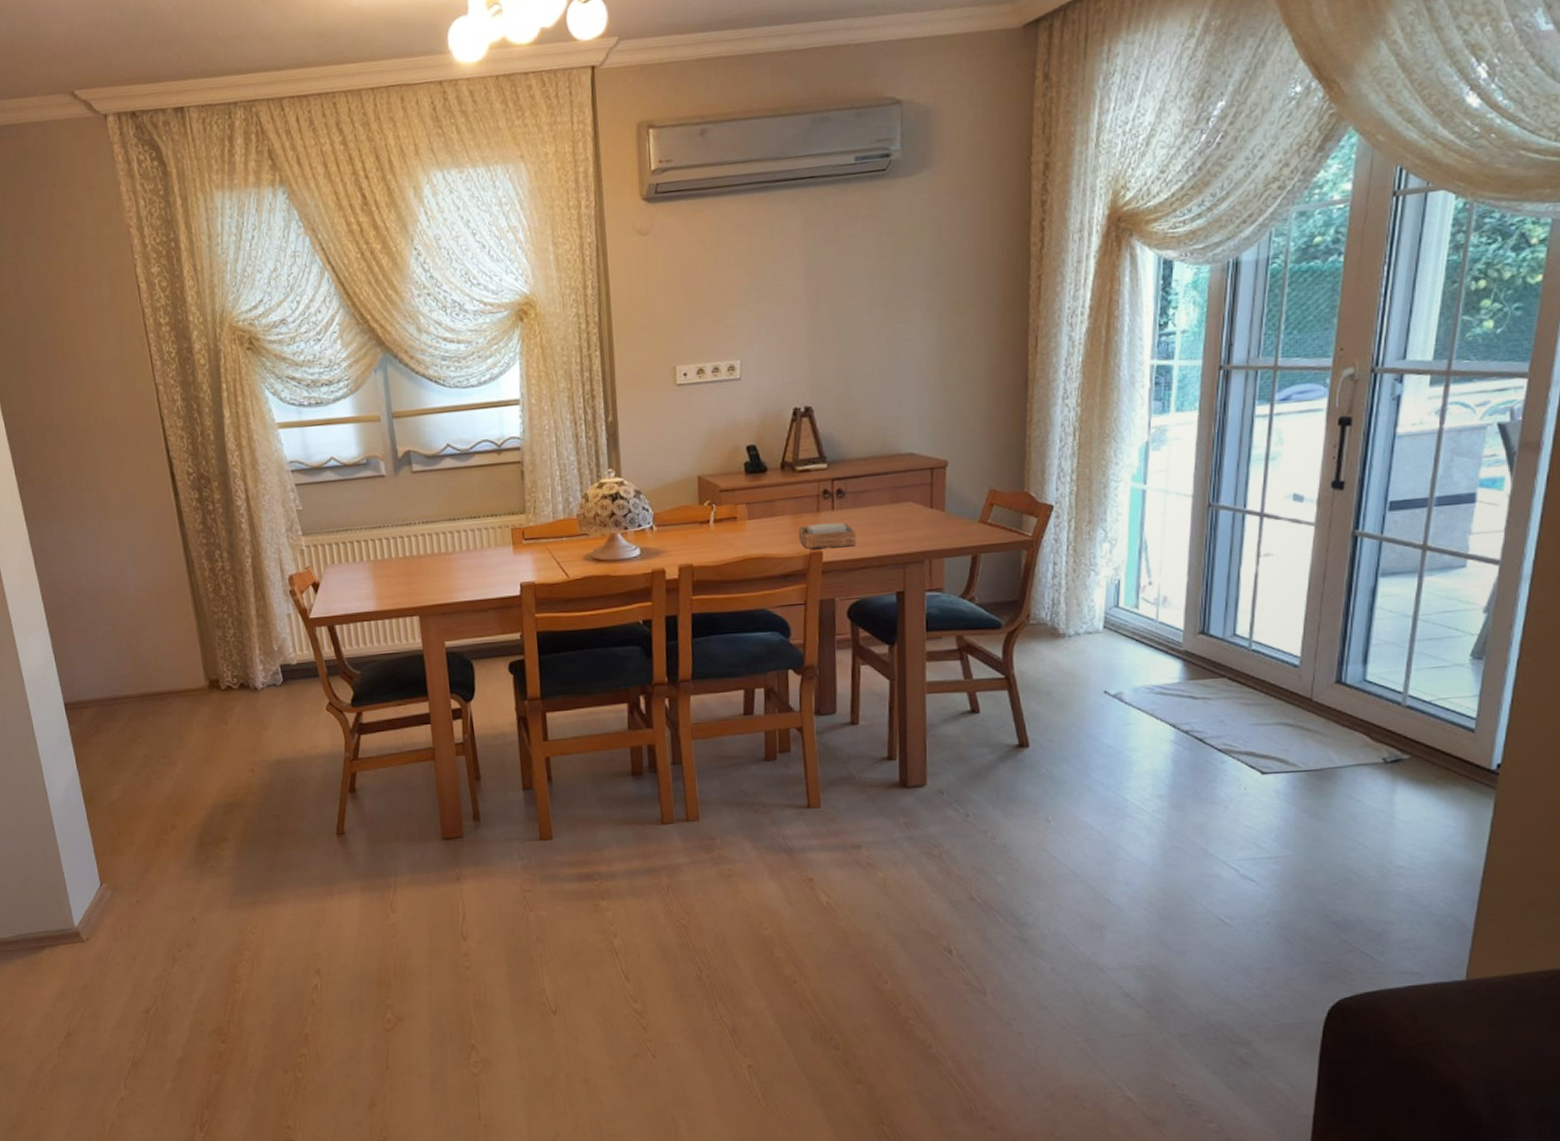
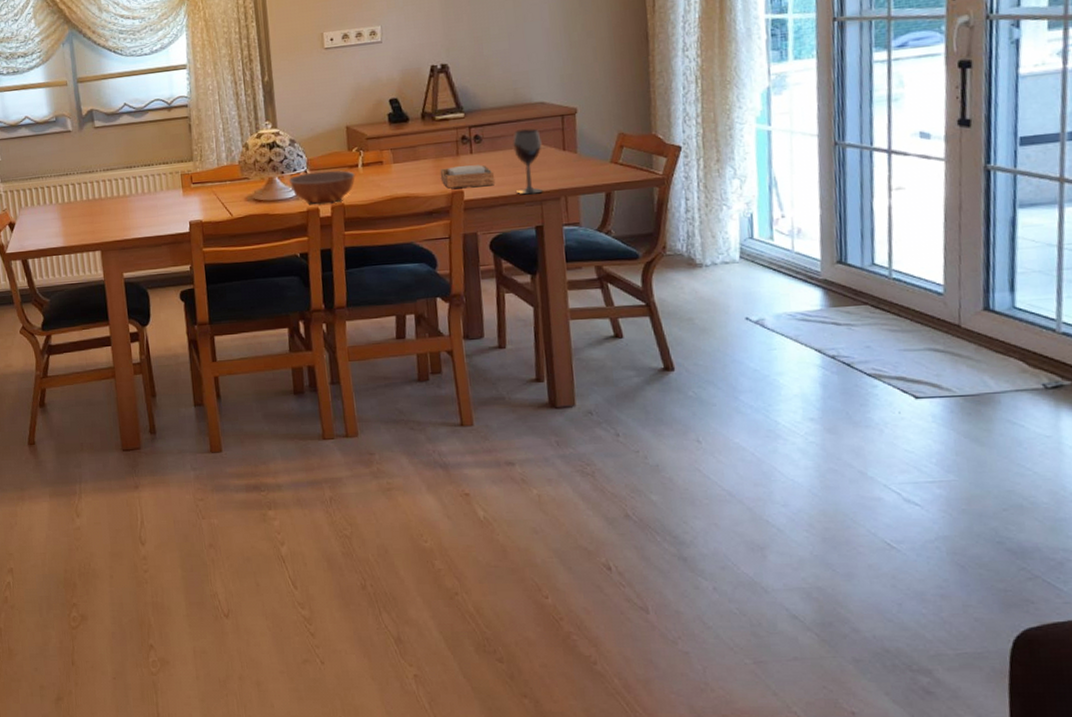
bowl: none [632,526,706,565] -> present [288,170,355,204]
wine glass: none [878,483,909,557] -> present [512,128,543,195]

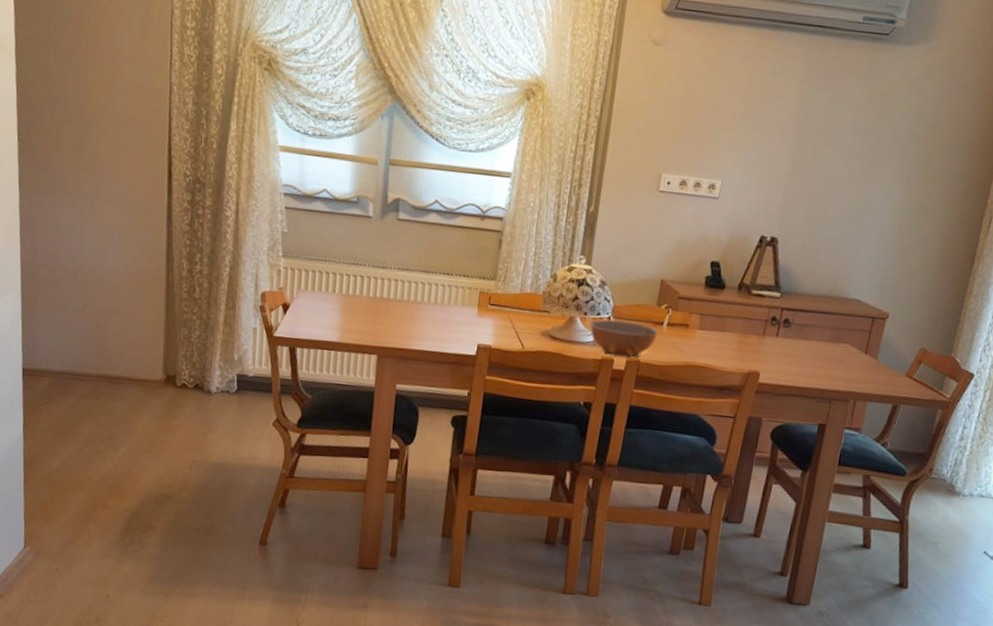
napkin holder: present [439,164,494,189] -> none [740,345,793,374]
wine glass: present [512,128,543,195] -> none [810,323,848,392]

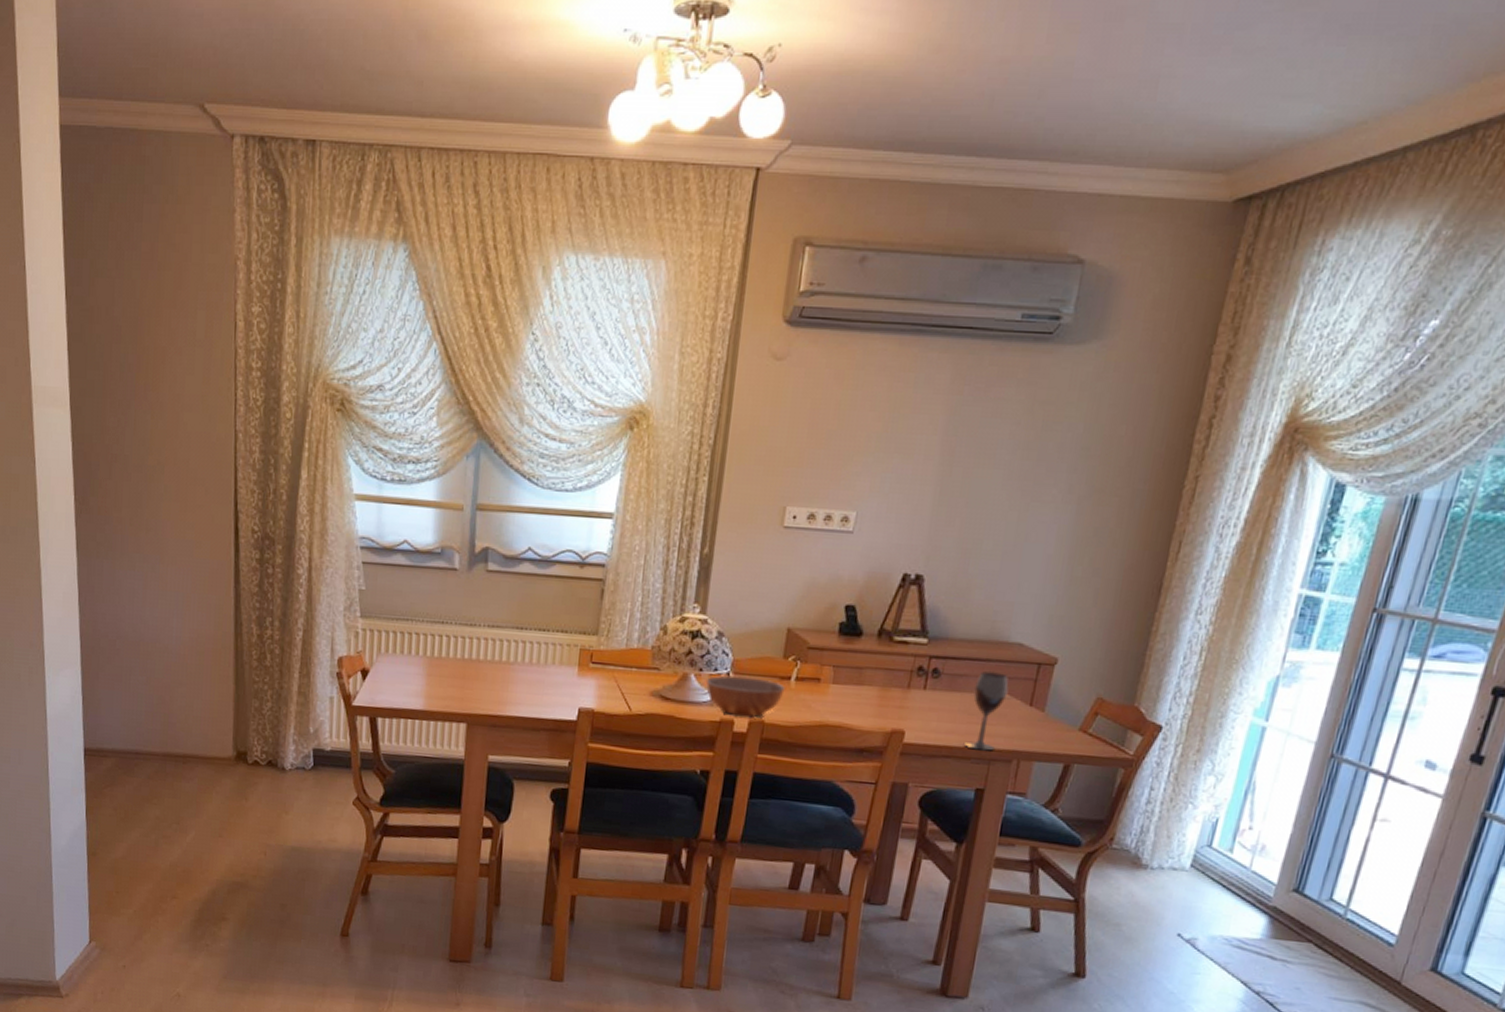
wine glass: none [810,323,848,392] -> present [965,671,1009,751]

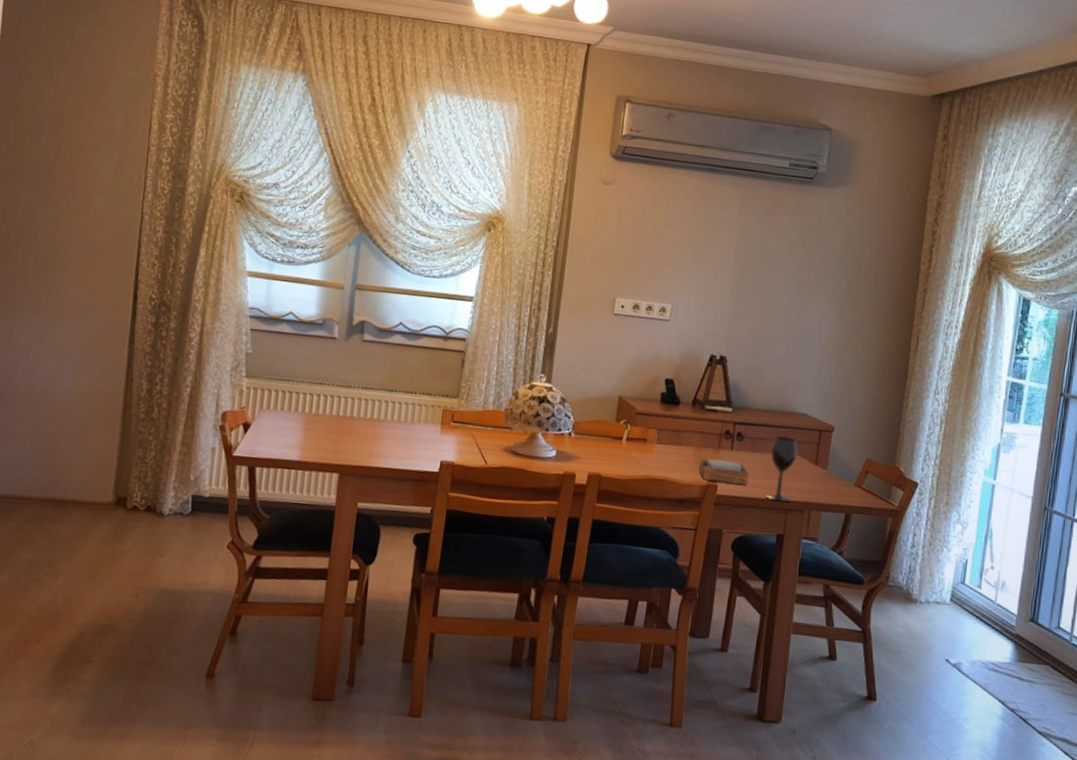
bowl: present [705,675,785,717] -> none [551,435,618,471]
napkin holder: none [882,700,944,732] -> present [698,458,748,486]

